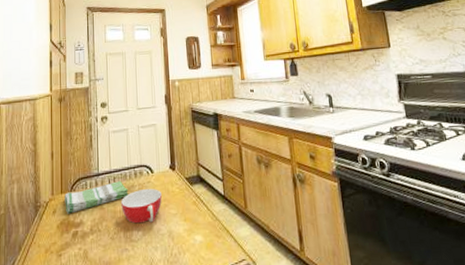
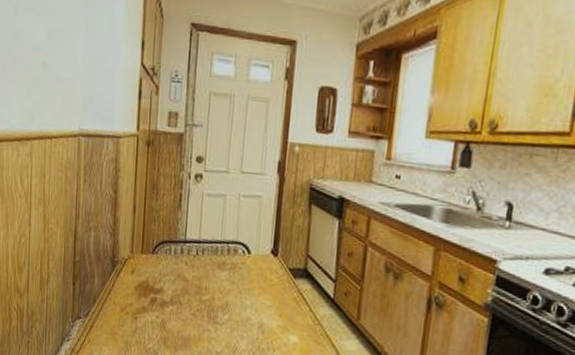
dish towel: present [65,181,129,214] -> none [145,253,218,278]
bowl: present [120,189,163,224] -> none [207,269,258,309]

